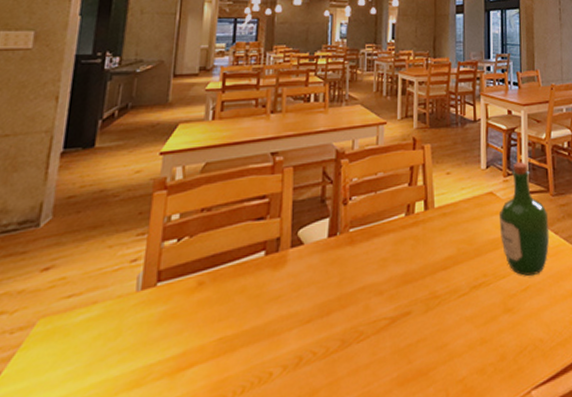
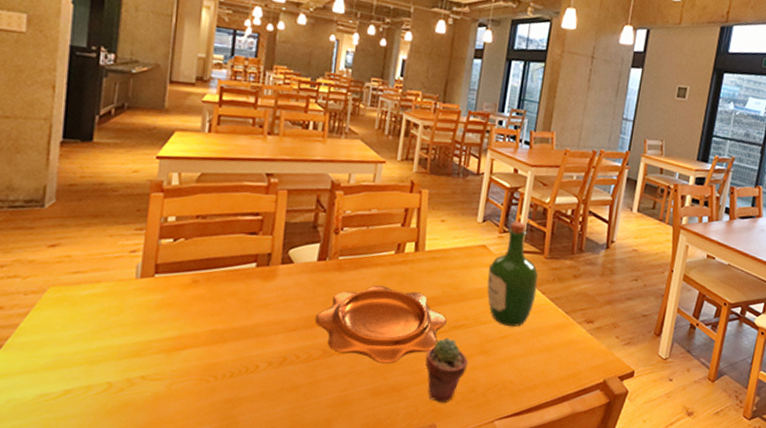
decorative bowl: none [330,253,466,344] -> present [315,285,447,364]
potted succulent: none [449,301,494,381] -> present [424,338,469,403]

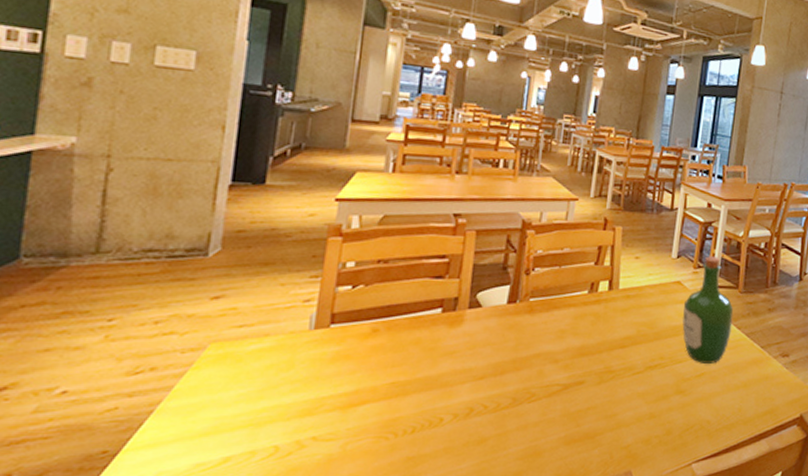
decorative bowl: present [315,285,447,364] -> none [504,327,642,409]
potted succulent: present [424,338,469,403] -> none [619,379,665,448]

